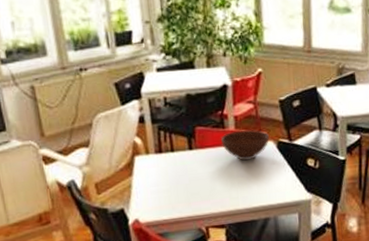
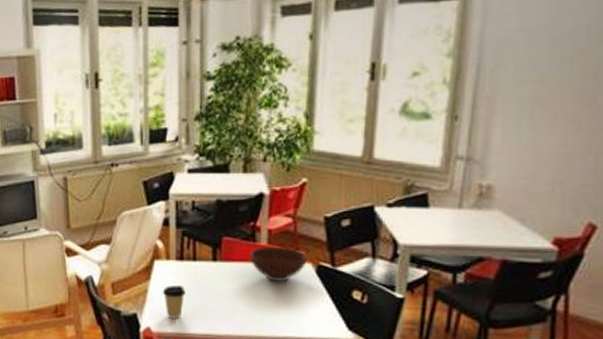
coffee cup: none [145,175,168,208] -> present [162,285,186,319]

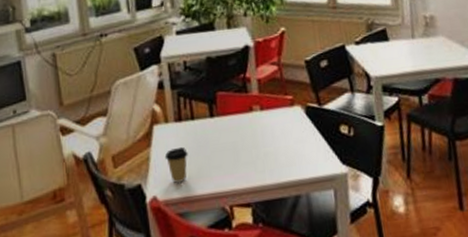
bowl: present [250,246,307,282] -> none [244,93,296,129]

